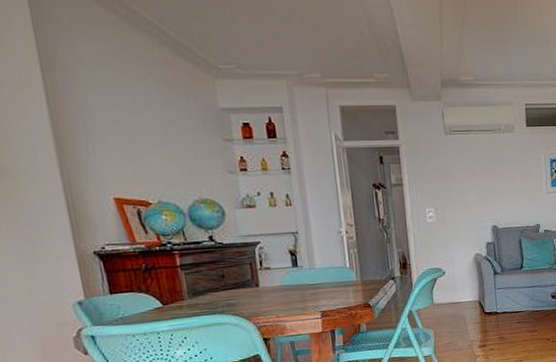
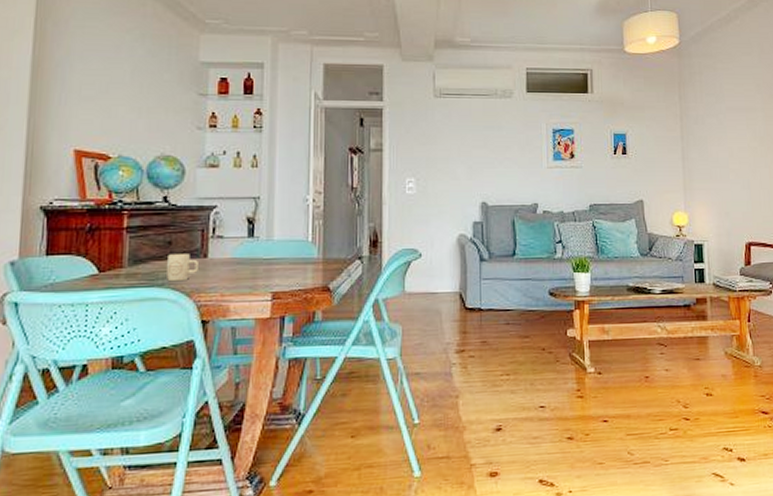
mug: none [223,284,254,309] -> present [165,254,200,282]

